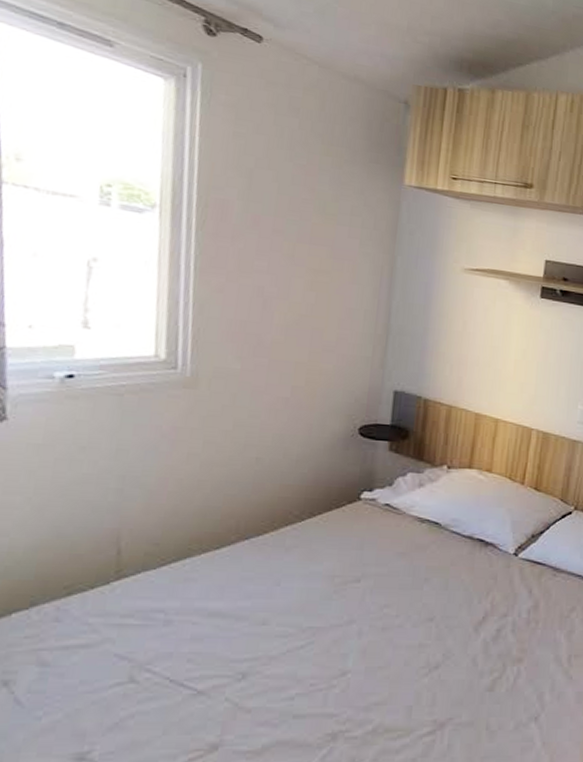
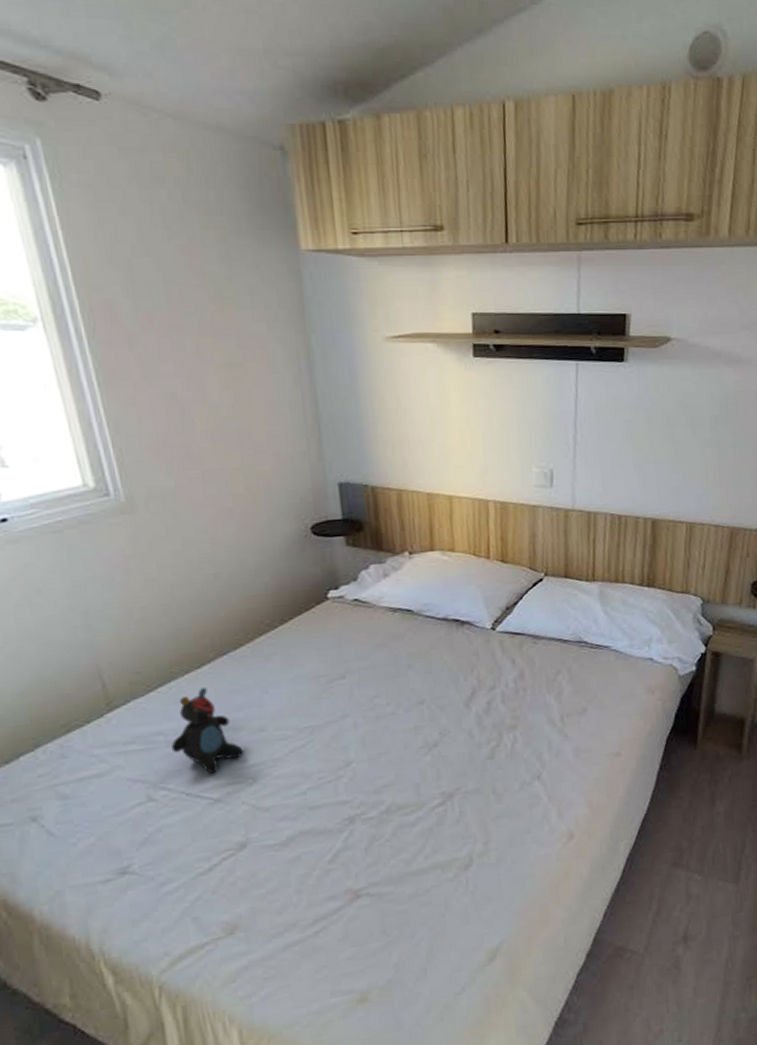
teddy bear: none [167,570,241,662] -> present [170,687,244,774]

